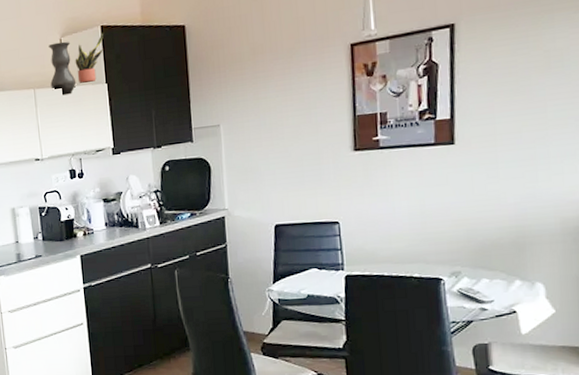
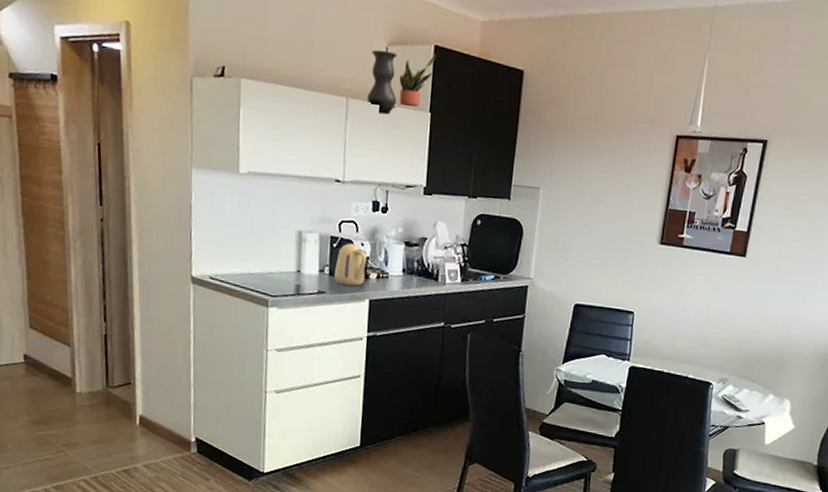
kettle: none [46,209,73,247] -> present [334,243,368,286]

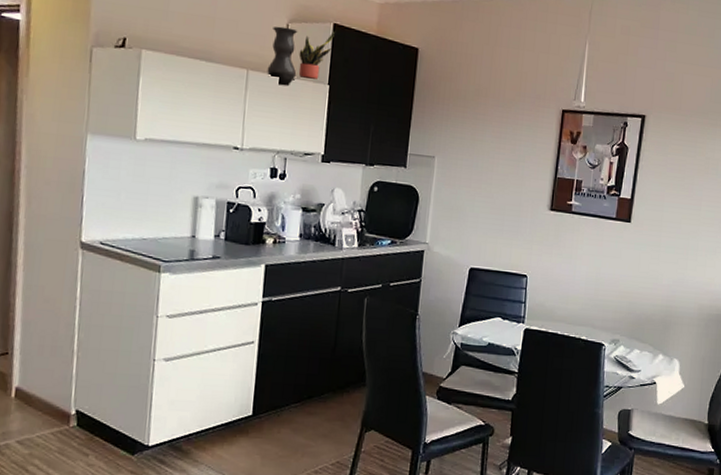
kettle: present [334,243,368,286] -> none [230,208,264,251]

